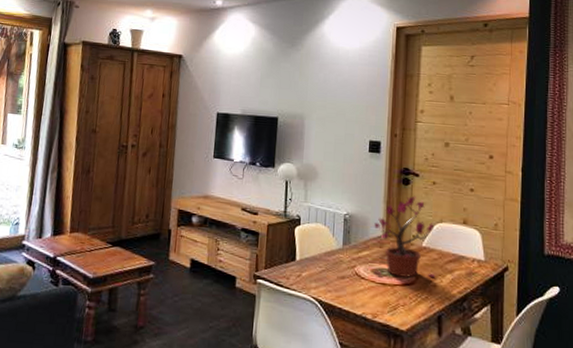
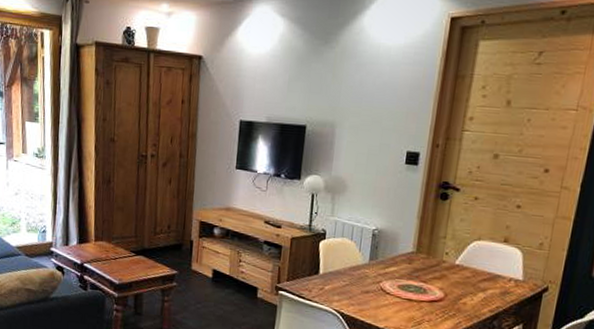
potted plant: present [373,195,436,278] -> none [399,211,471,296]

